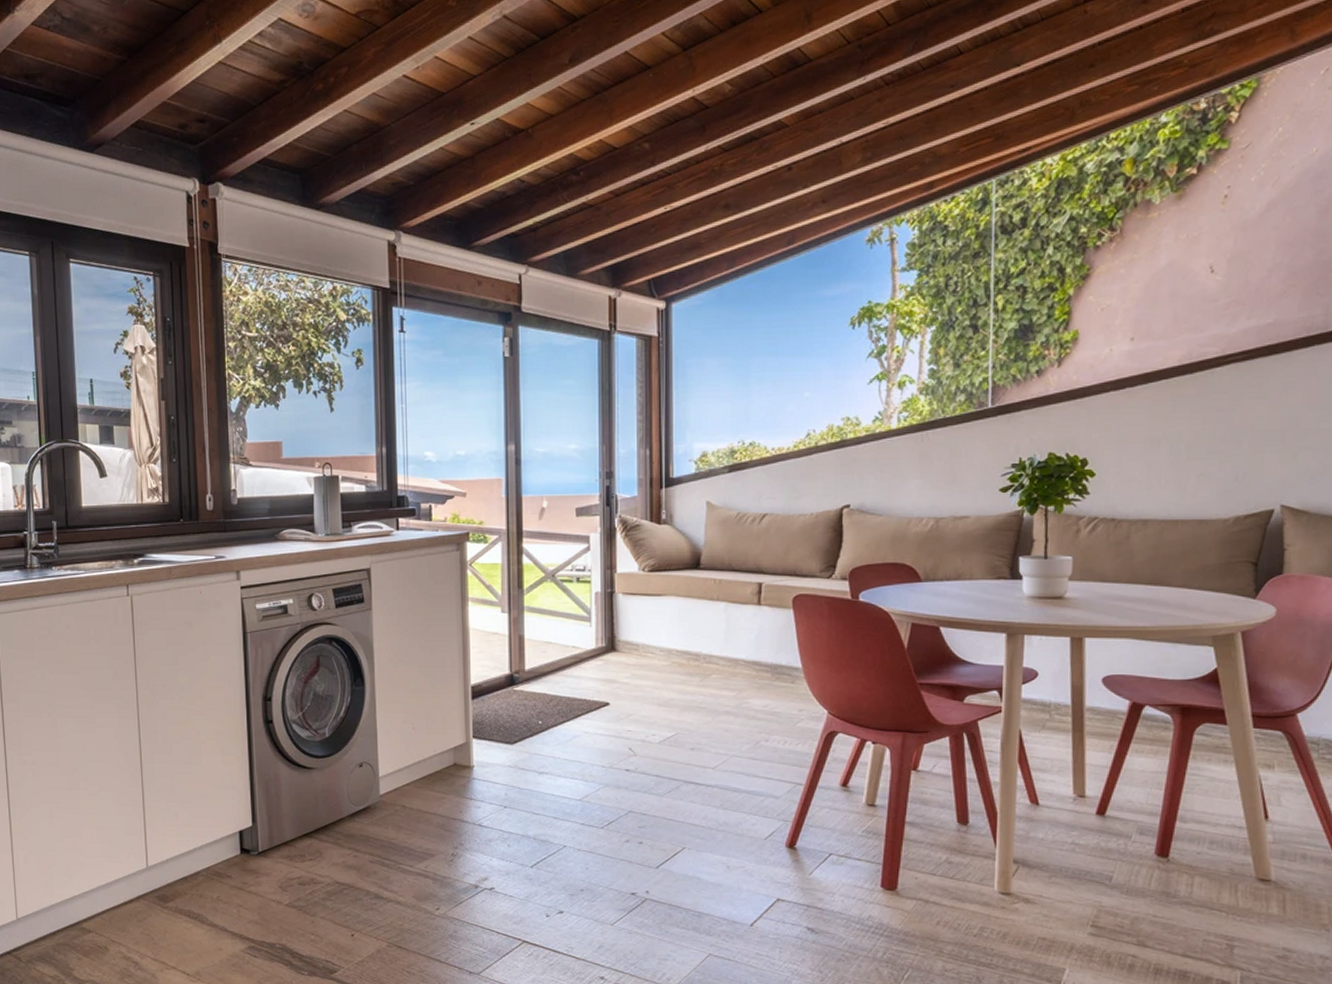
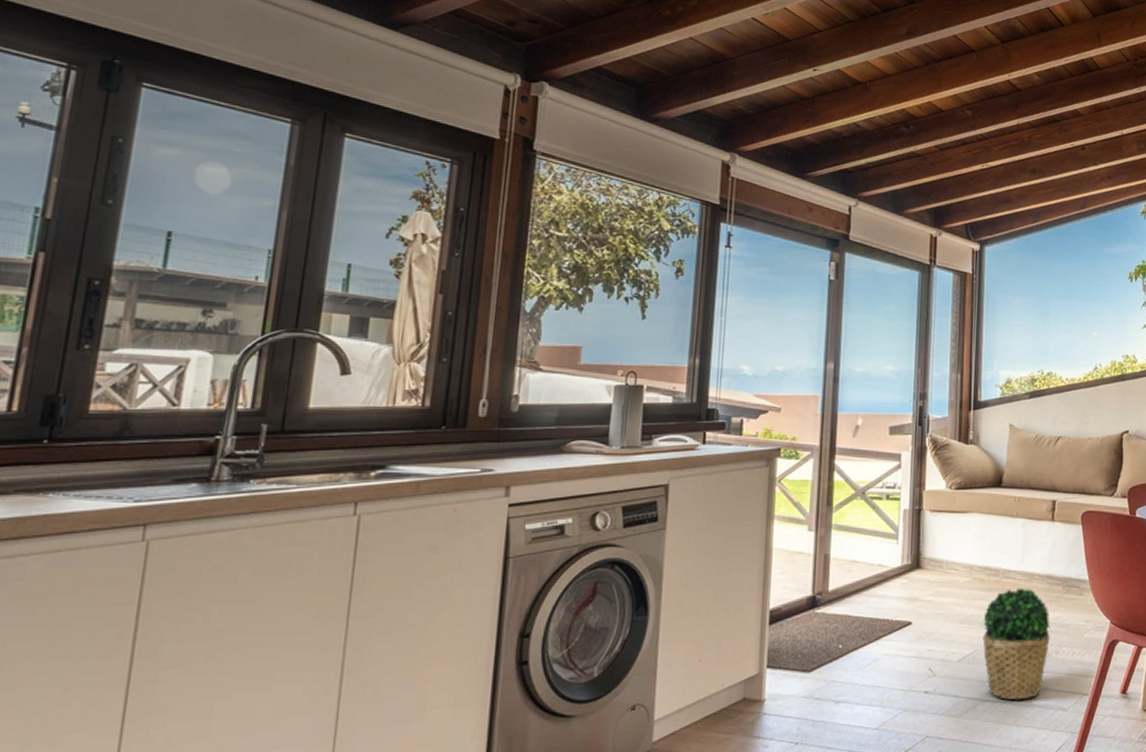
potted plant: none [684,673,758,785] -> present [982,588,1050,701]

